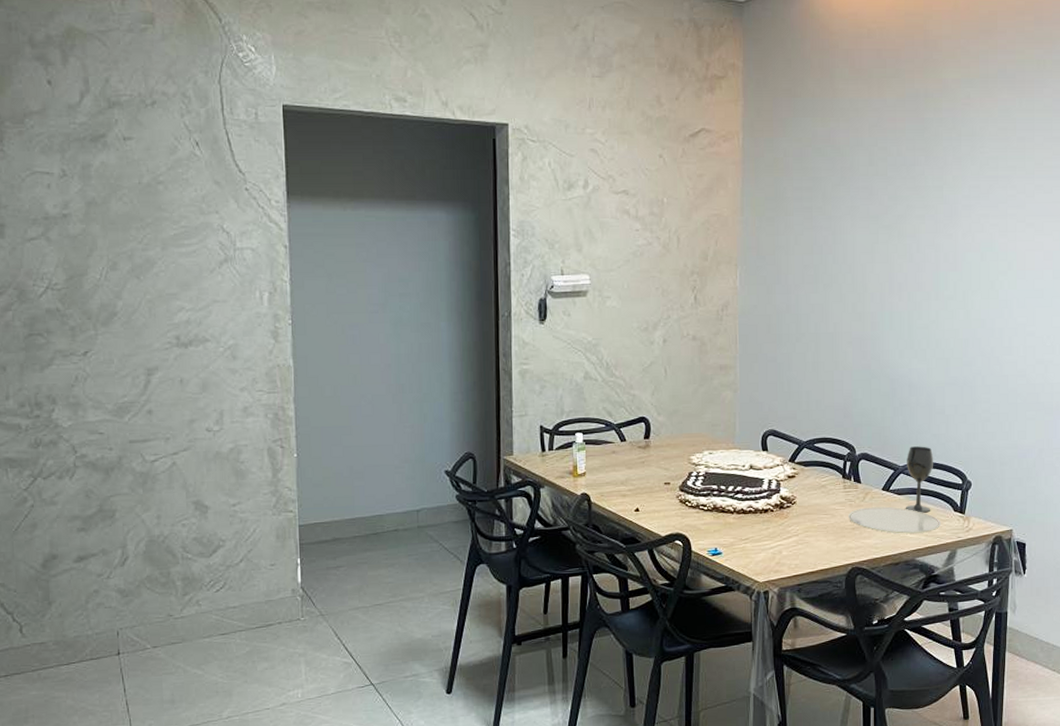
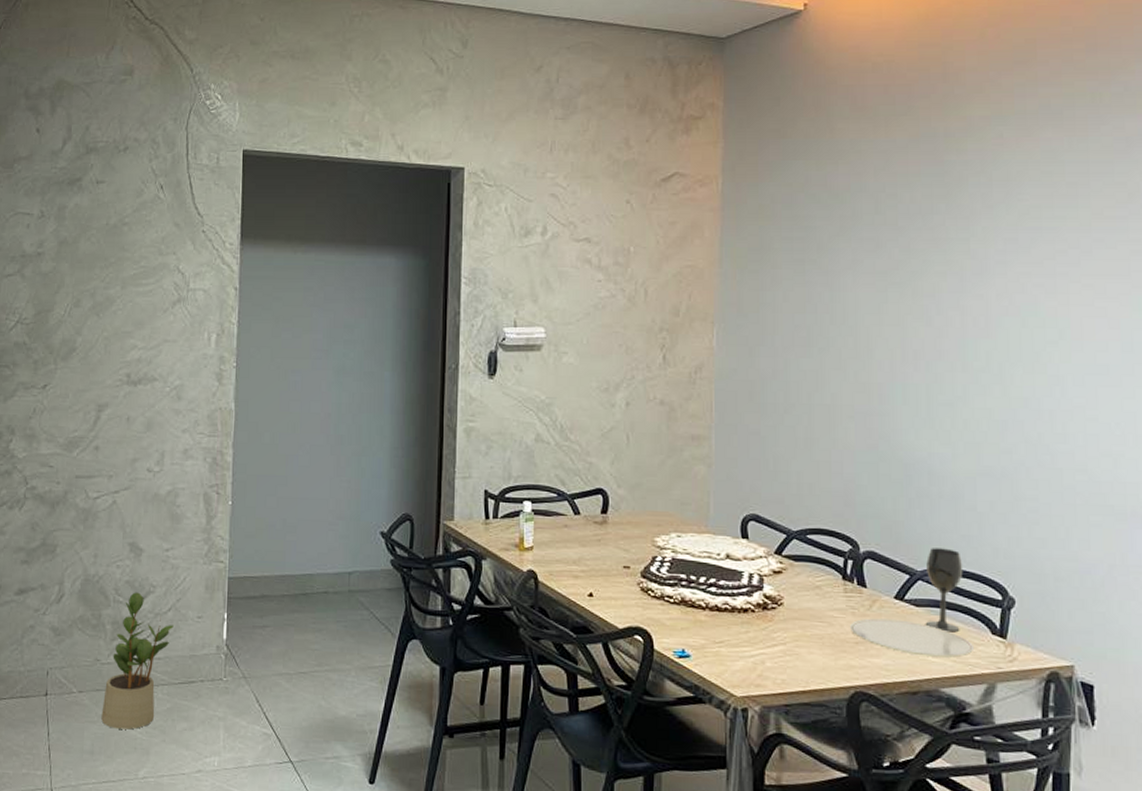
potted plant: none [179,547,247,677] -> present [101,592,174,730]

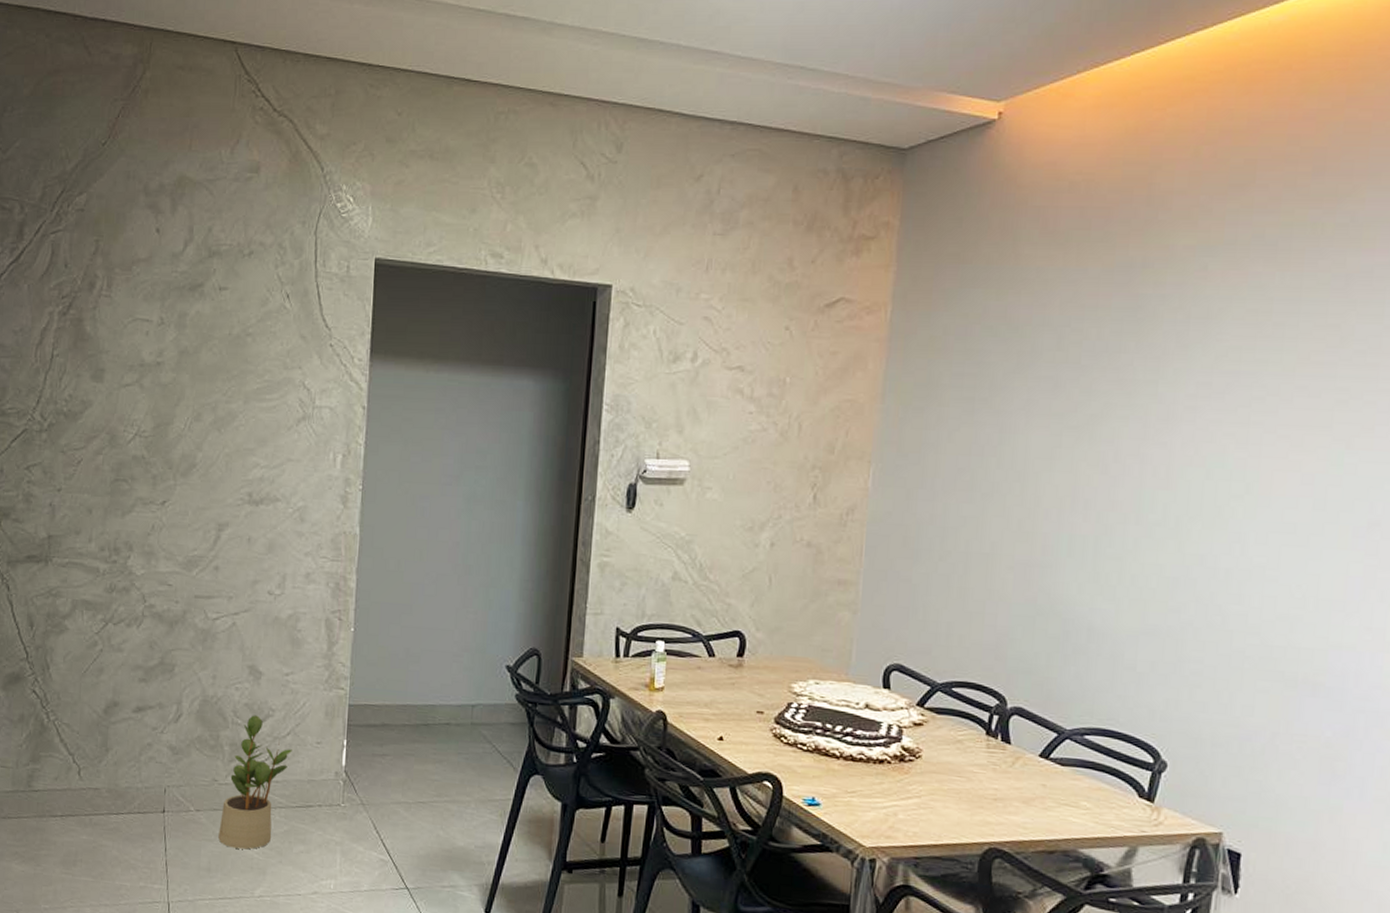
plate: present [850,618,975,658] -> none [990,775,1119,819]
wine glass: present [926,548,963,633] -> none [1070,707,1116,794]

